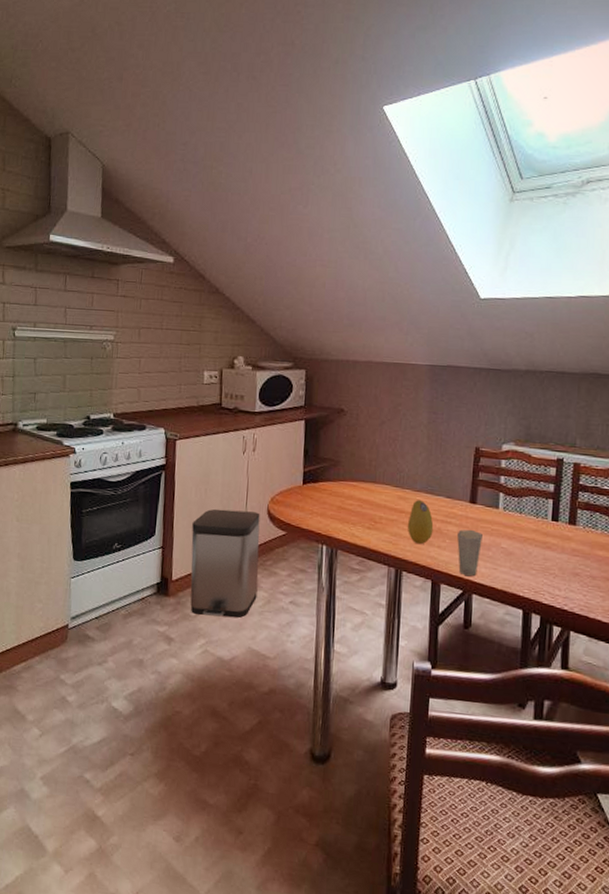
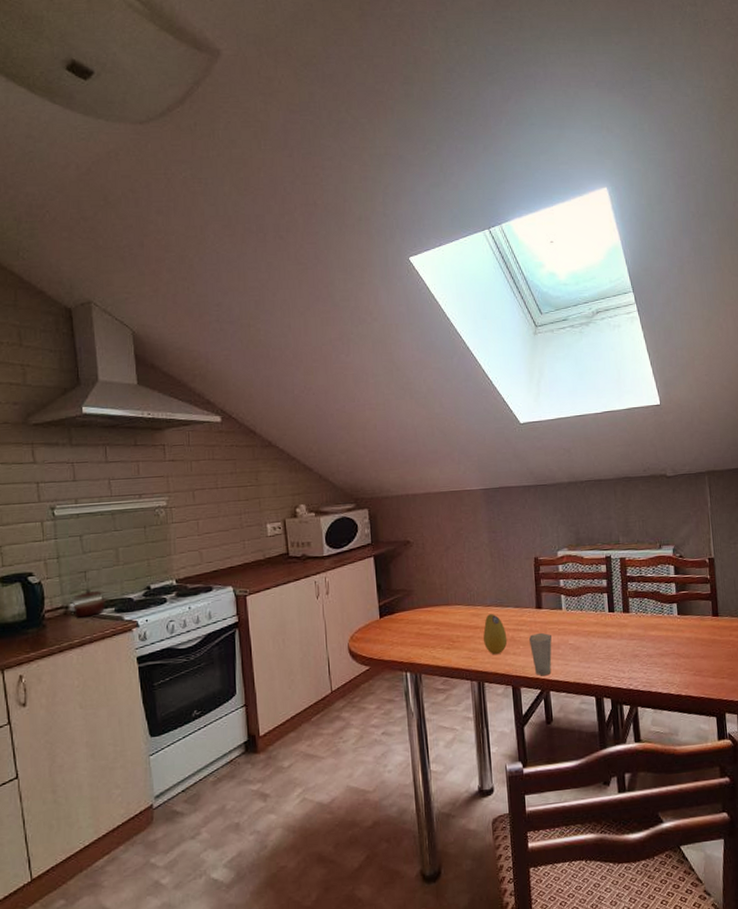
saucepan: none [18,410,53,438] -> present [69,589,109,618]
pedal bin: present [190,509,260,618] -> none [274,653,349,765]

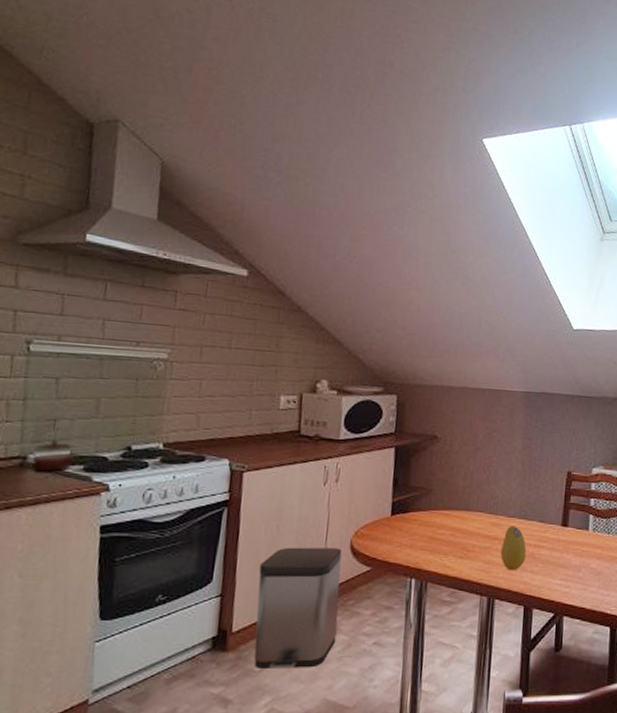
pedal bin: none [274,653,349,765] -> present [254,547,342,670]
cup: present [528,632,552,676] -> none [549,552,573,599]

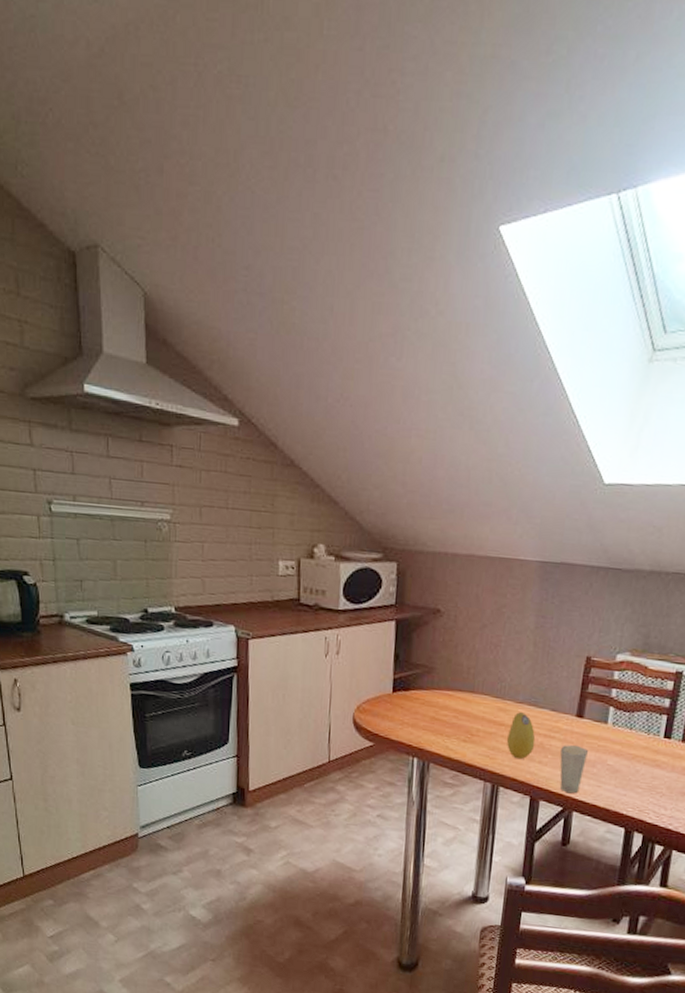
saucepan: present [27,440,78,474] -> none [64,600,104,632]
pedal bin: present [254,547,342,670] -> none [269,716,345,830]
cup: none [549,552,573,599] -> present [559,744,588,794]

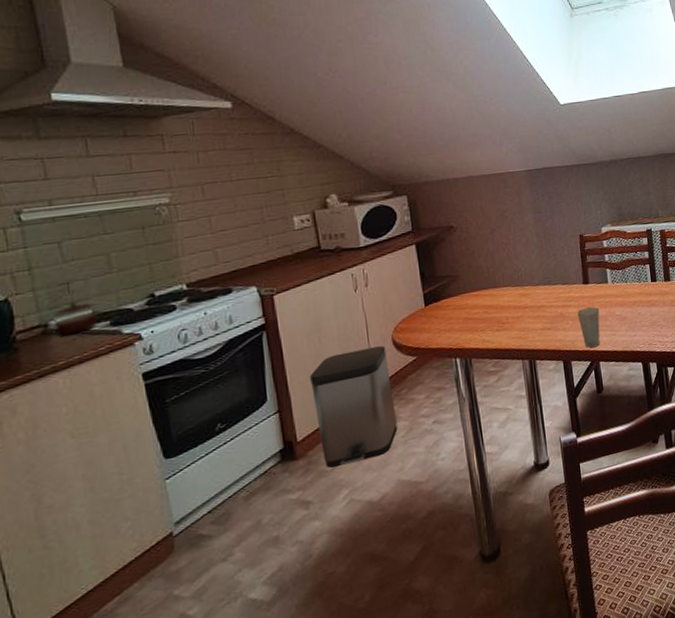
saucepan: none [64,600,104,632] -> present [49,302,101,336]
pedal bin: none [269,716,345,830] -> present [310,345,398,468]
fruit: present [506,712,536,759] -> none [532,292,557,332]

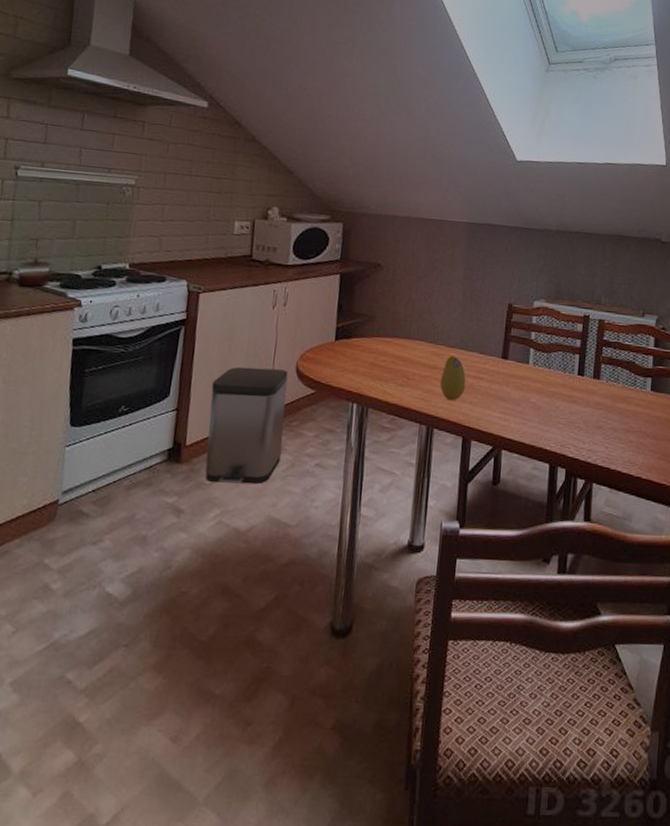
fruit: none [532,292,557,332] -> present [440,356,466,400]
cup: present [577,306,600,348] -> none [488,384,513,432]

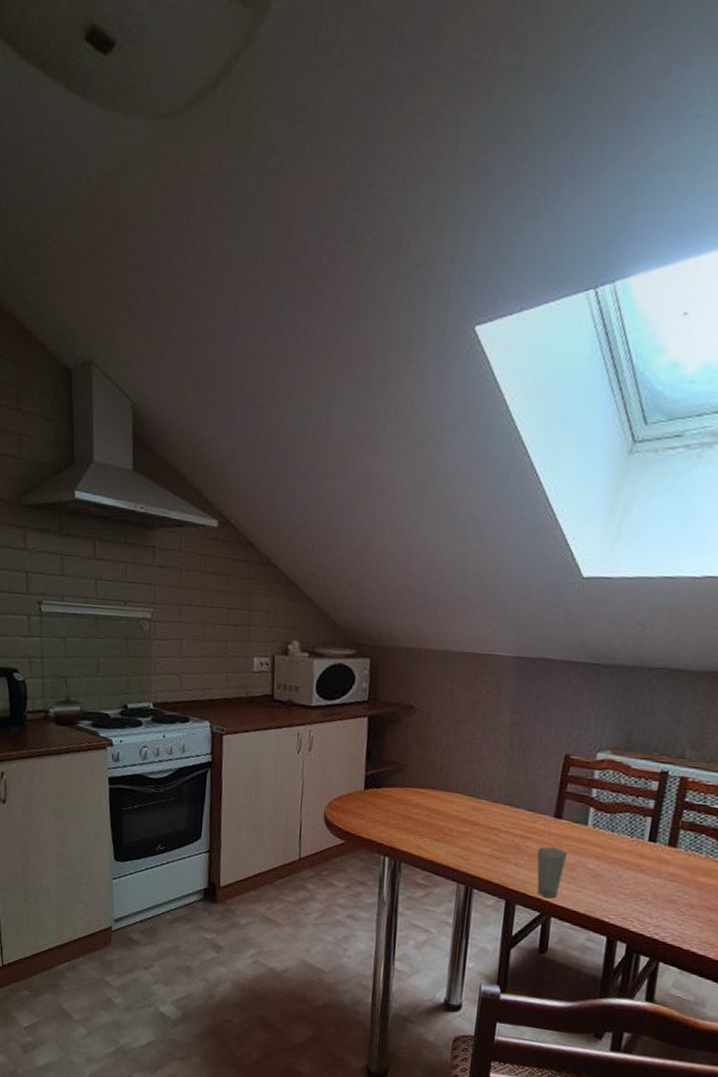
pedal bin: present [205,367,288,484] -> none [240,812,316,929]
fruit: present [440,356,466,400] -> none [480,812,511,860]
cup: none [488,384,513,432] -> present [536,846,567,898]

